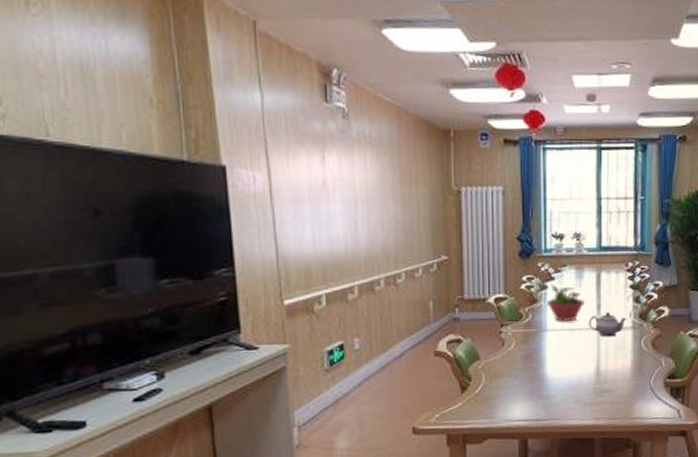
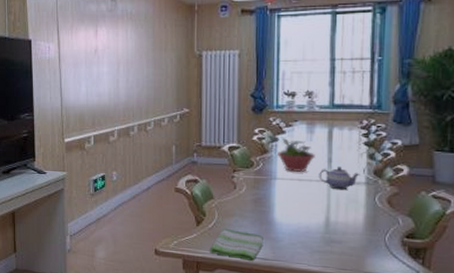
dish towel: none [477,391,535,424] -> present [209,228,263,261]

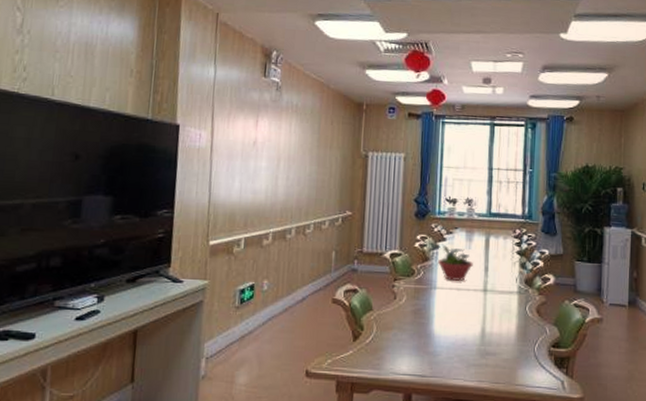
dish towel: present [209,228,263,261] -> none [366,343,422,378]
teapot: present [319,167,360,190] -> none [476,276,513,300]

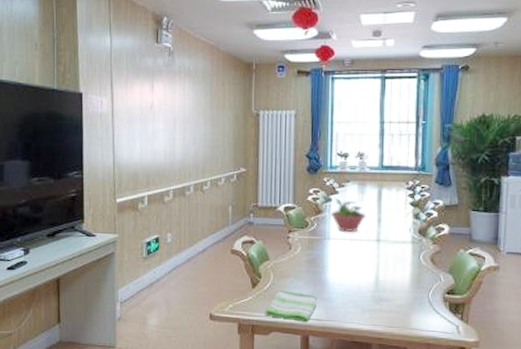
dish towel: none [366,343,422,378] -> present [265,290,317,322]

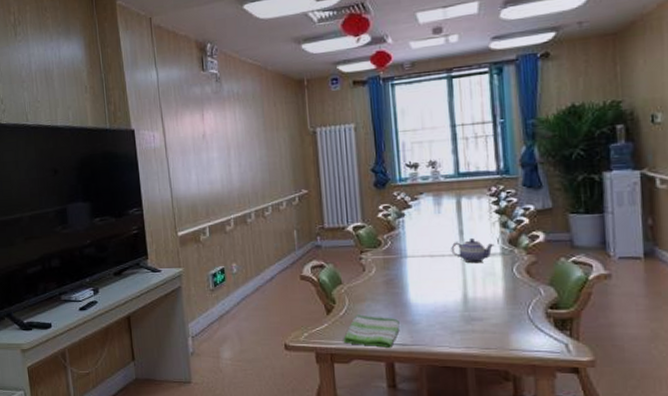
potted flower: present [331,198,366,232] -> none [405,212,445,248]
teapot: none [369,226,407,249] -> present [451,239,495,264]

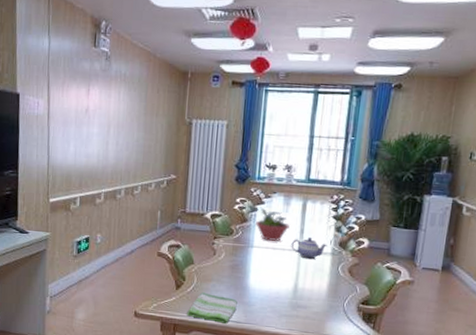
potted flower: none [405,212,445,248] -> present [256,208,290,241]

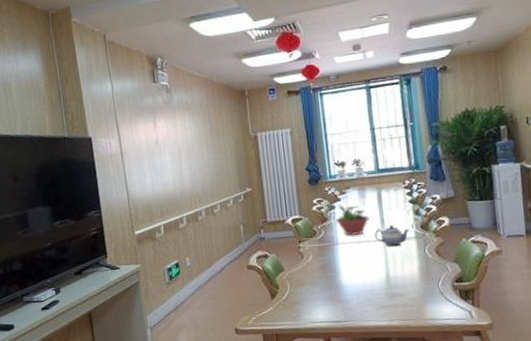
dish towel: present [187,292,237,324] -> none [286,297,334,326]

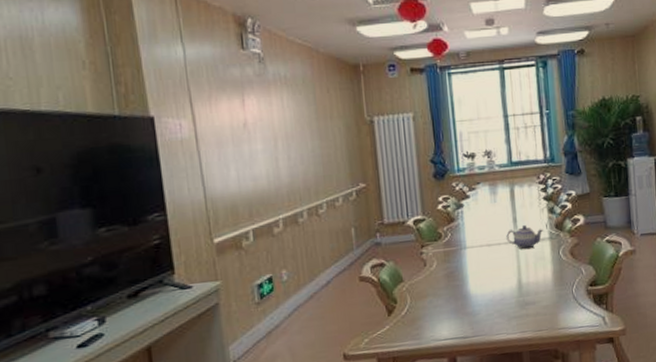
potted flower: present [336,205,369,236] -> none [464,203,501,238]

